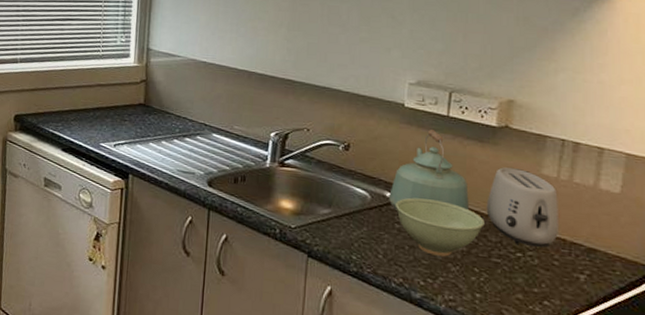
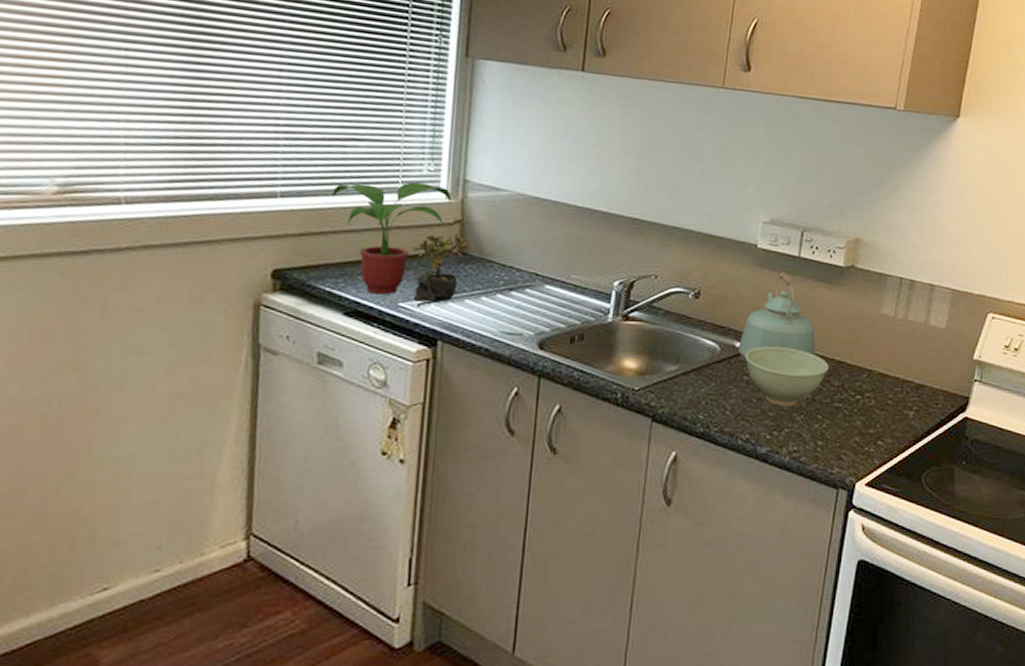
potted plant: none [53,50,139,137] -> present [332,182,452,295]
succulent plant: none [109,89,151,144] -> present [412,232,468,302]
toaster: present [486,167,560,248] -> none [831,309,895,389]

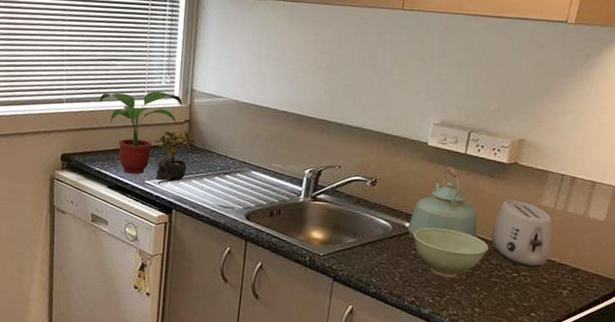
toaster: none [831,309,895,389] -> present [491,199,553,269]

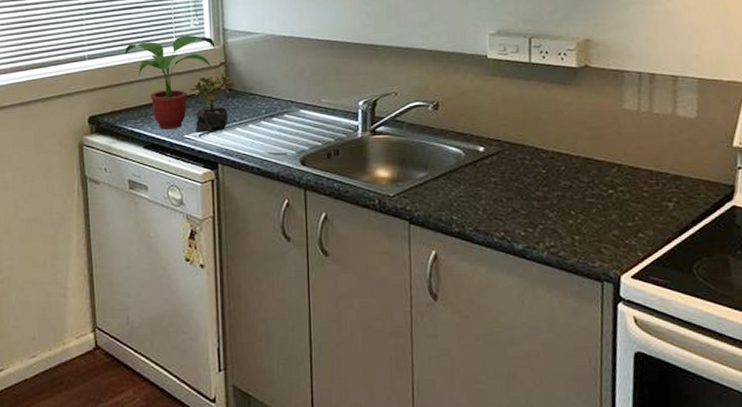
kettle: present [408,166,478,239] -> none [482,78,559,164]
bowl: present [413,227,489,278] -> none [489,148,576,204]
toaster: present [491,199,553,269] -> none [575,107,645,182]

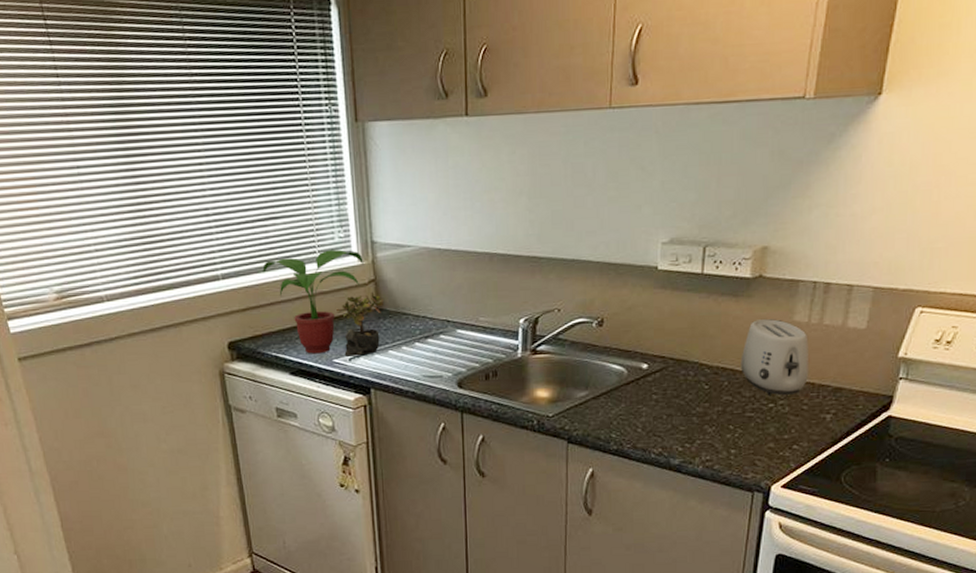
toaster: none [575,107,645,182] -> present [740,319,809,396]

